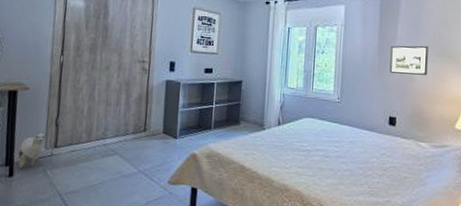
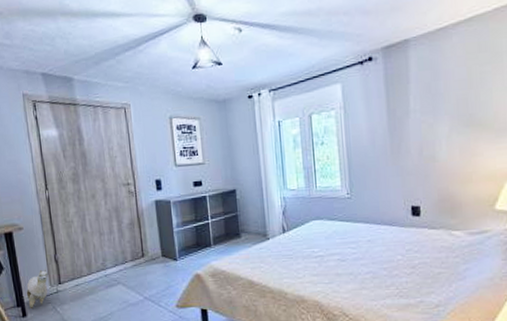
picture frame: present [389,45,428,75] -> none [403,115,453,155]

